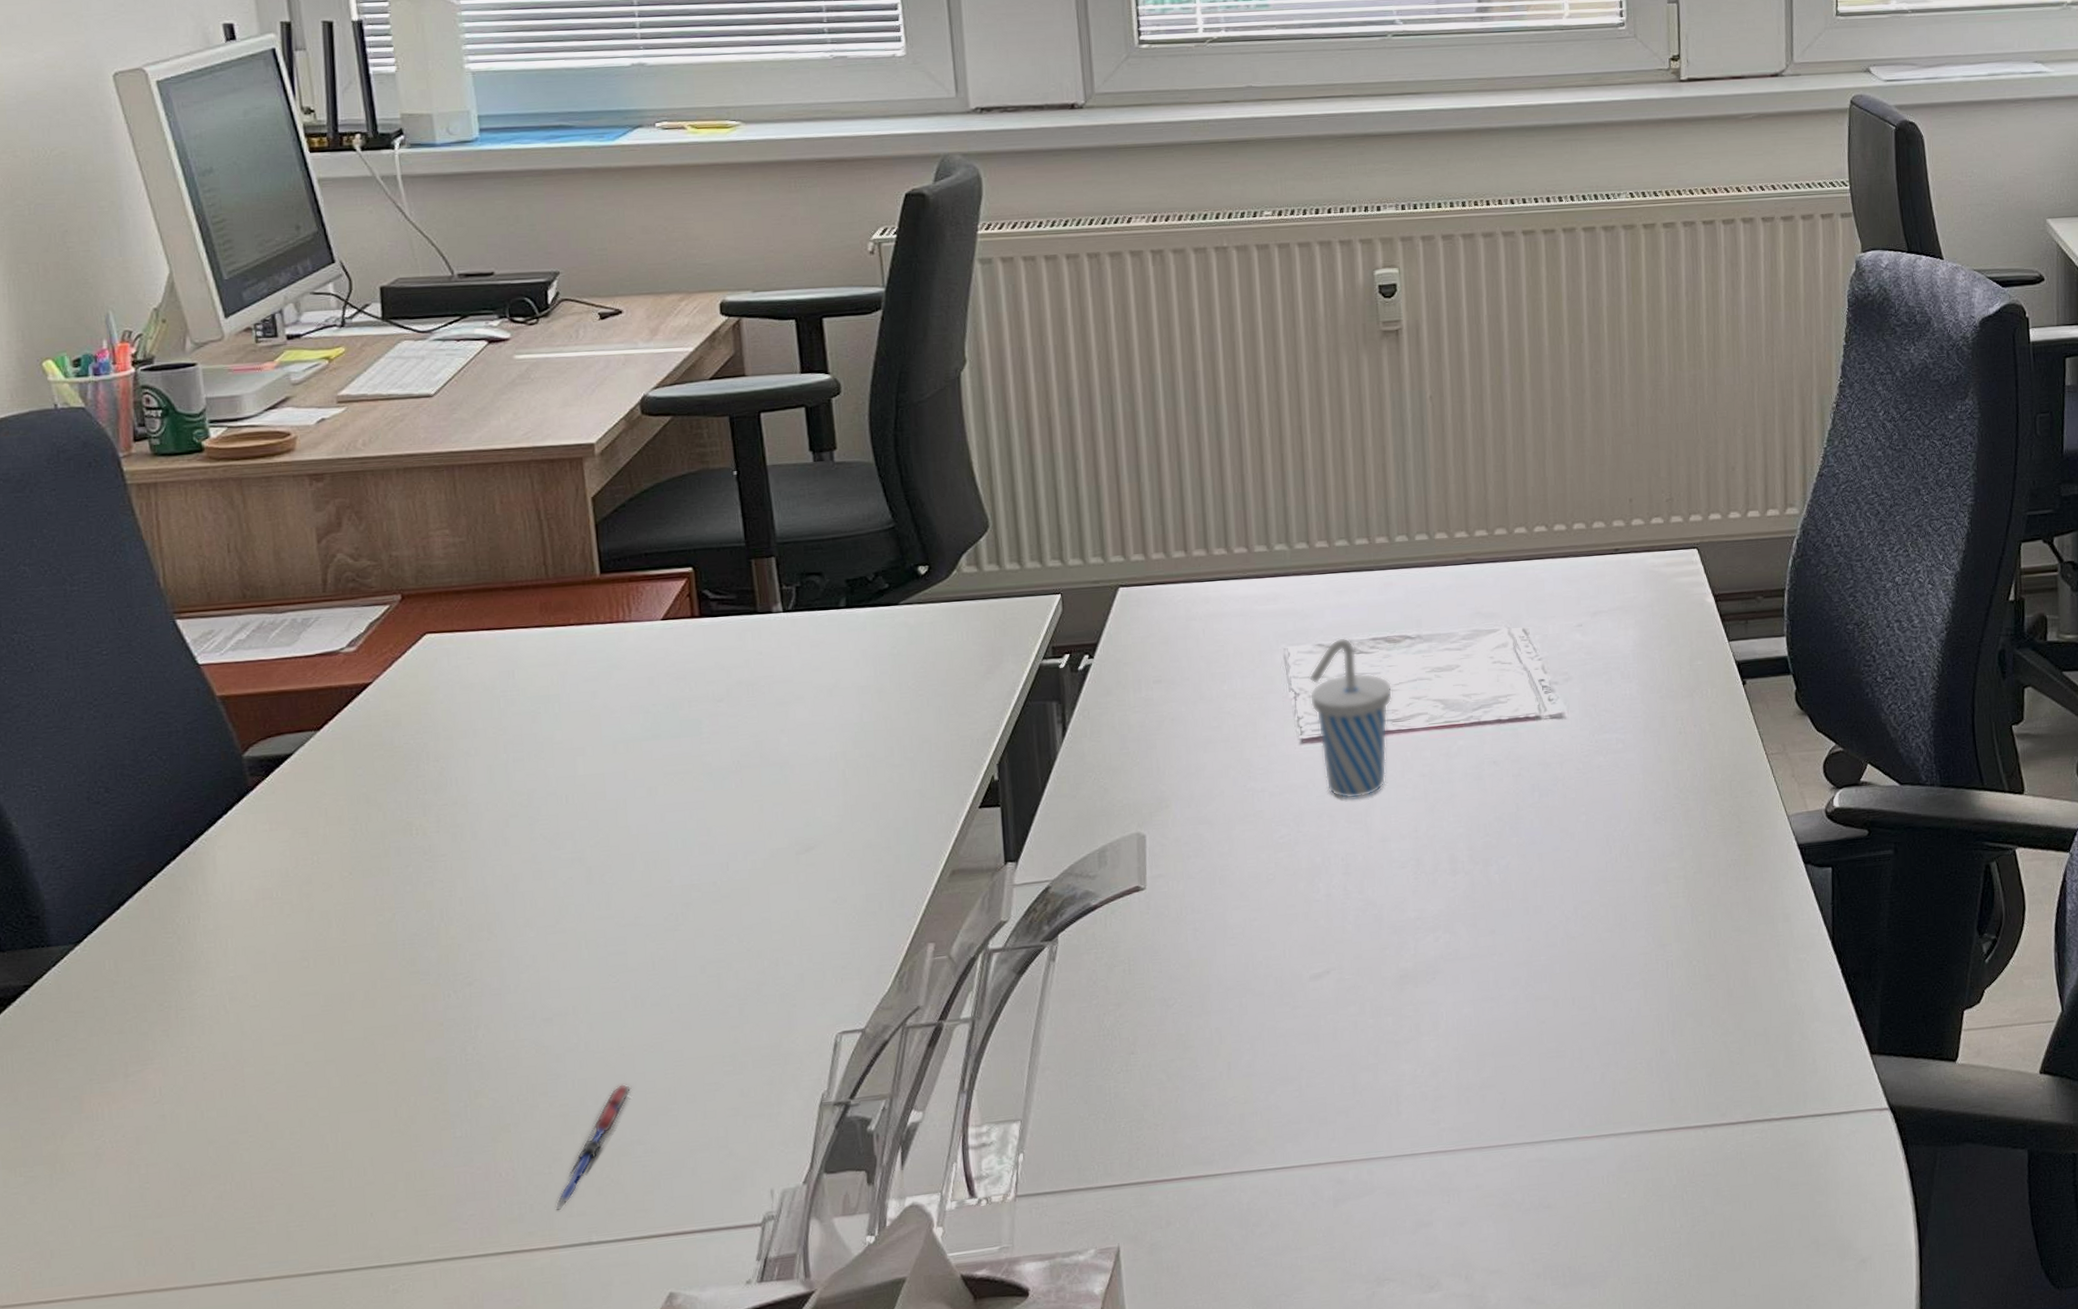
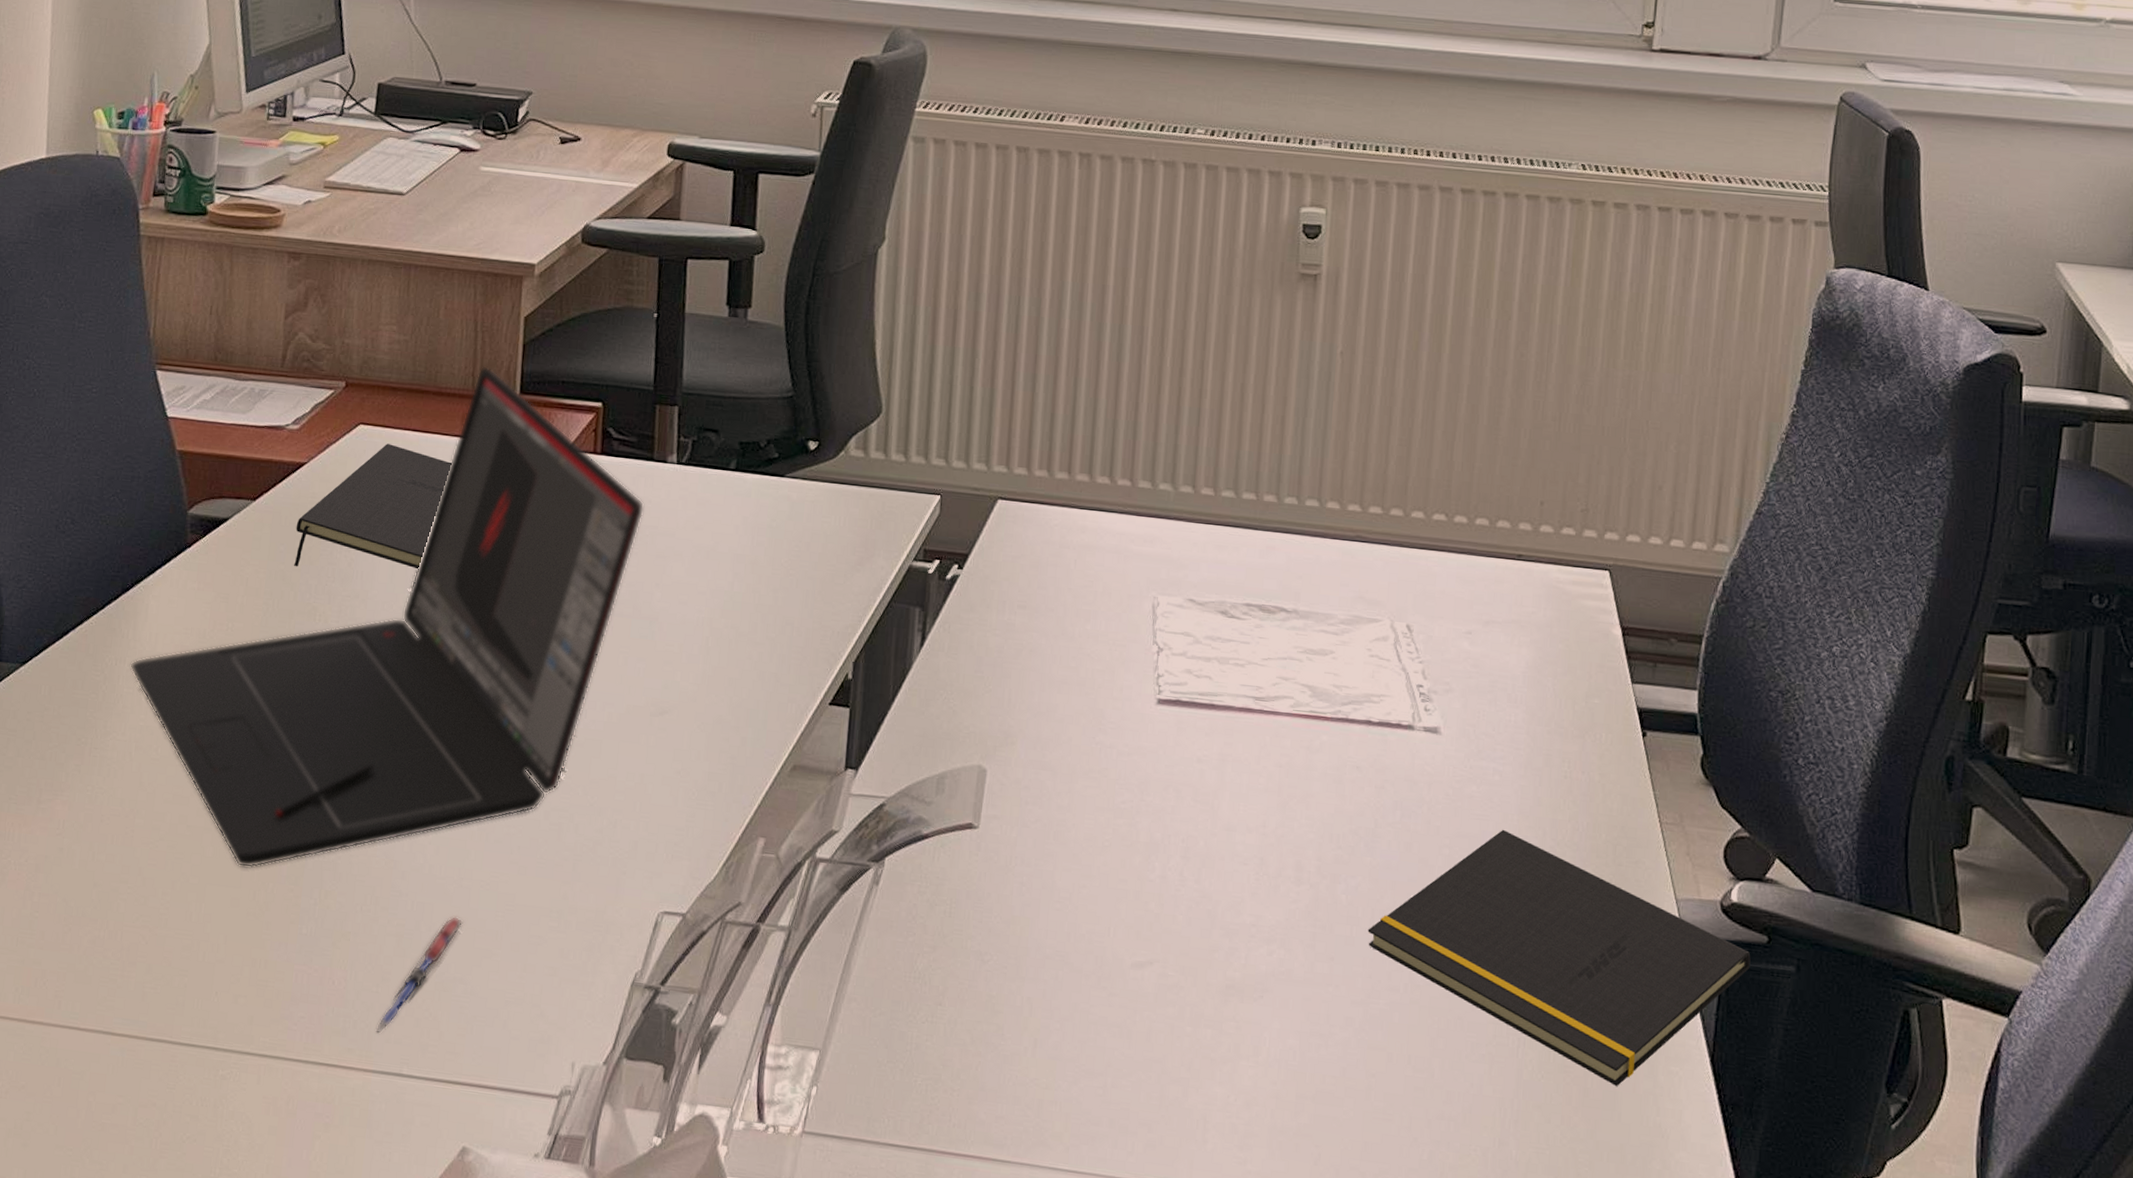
laptop: none [206,553,756,1089] -> present [130,366,645,868]
notepad: none [372,647,537,787] -> present [294,444,452,571]
cup: present [1309,637,1393,799] -> none [1172,596,1260,777]
notepad: none [1522,788,1856,982] -> present [1367,829,1751,1086]

